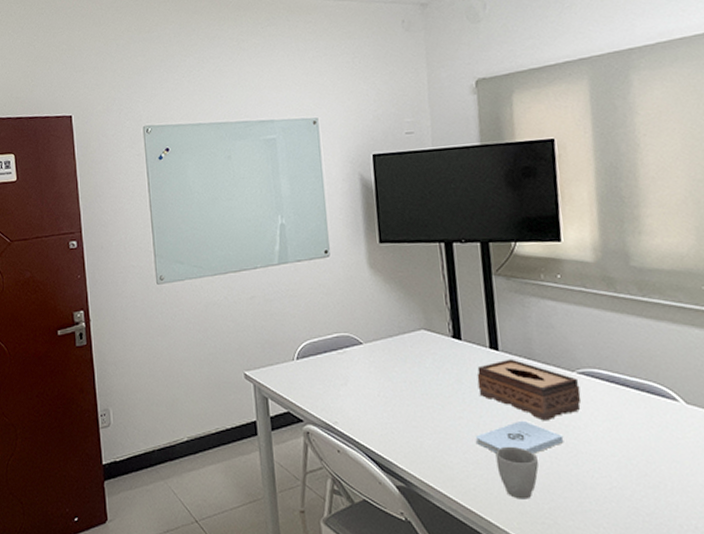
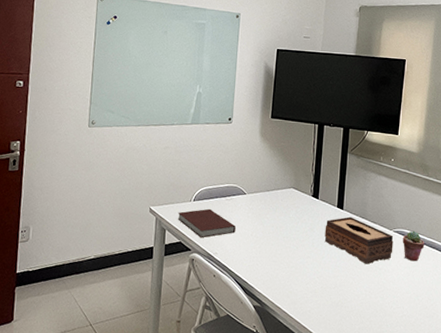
notebook: none [279,367,357,405] -> present [177,208,236,238]
notepad: present [476,421,564,454] -> none [317,263,377,287]
mug: present [495,446,539,500] -> none [328,280,358,321]
potted succulent: none [592,369,629,412] -> present [402,230,425,262]

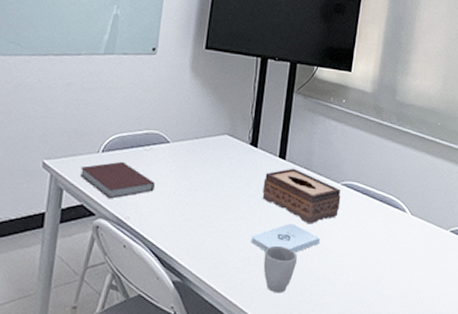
notepad: none [317,263,377,287] -> present [251,224,321,252]
mug: none [328,280,358,321] -> present [263,245,298,293]
potted succulent: present [402,230,425,262] -> none [350,183,375,219]

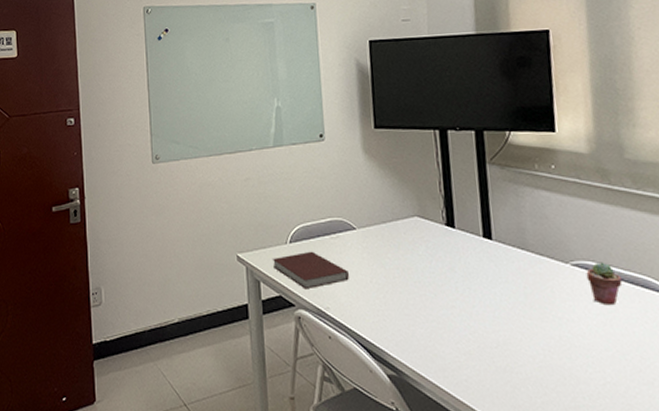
notepad: present [251,224,321,252] -> none [469,312,558,345]
tissue box: present [262,168,341,224] -> none [470,248,575,313]
mug: present [263,245,298,293] -> none [488,337,532,393]
potted succulent: none [350,183,375,219] -> present [586,262,623,306]

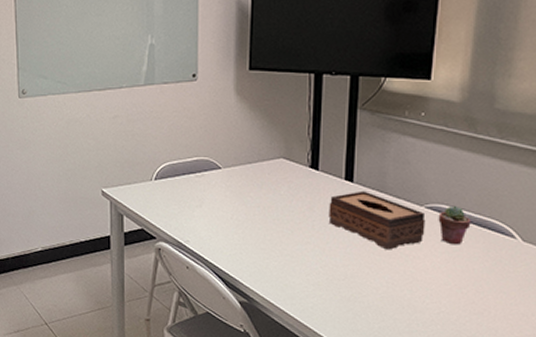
notebook: present [272,251,349,290] -> none [136,188,210,224]
tissue box: none [470,248,575,313] -> present [328,190,426,250]

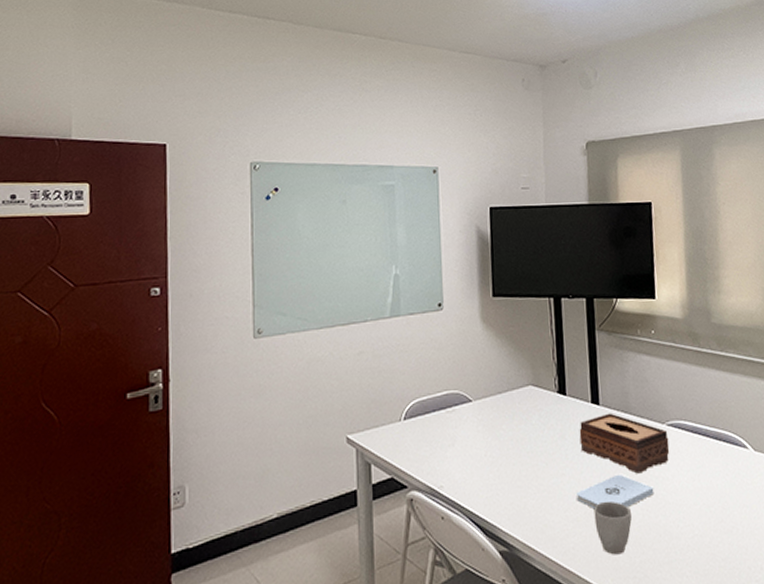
notepad: none [320,249,403,279] -> present [577,475,655,510]
mug: none [336,270,376,319] -> present [594,501,633,555]
potted succulent: present [438,205,471,245] -> none [679,420,709,462]

